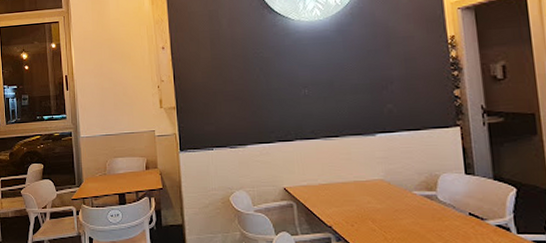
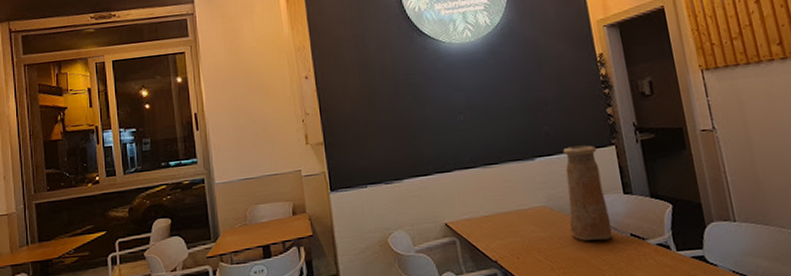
vase: none [404,124,451,217] -> present [562,145,613,241]

